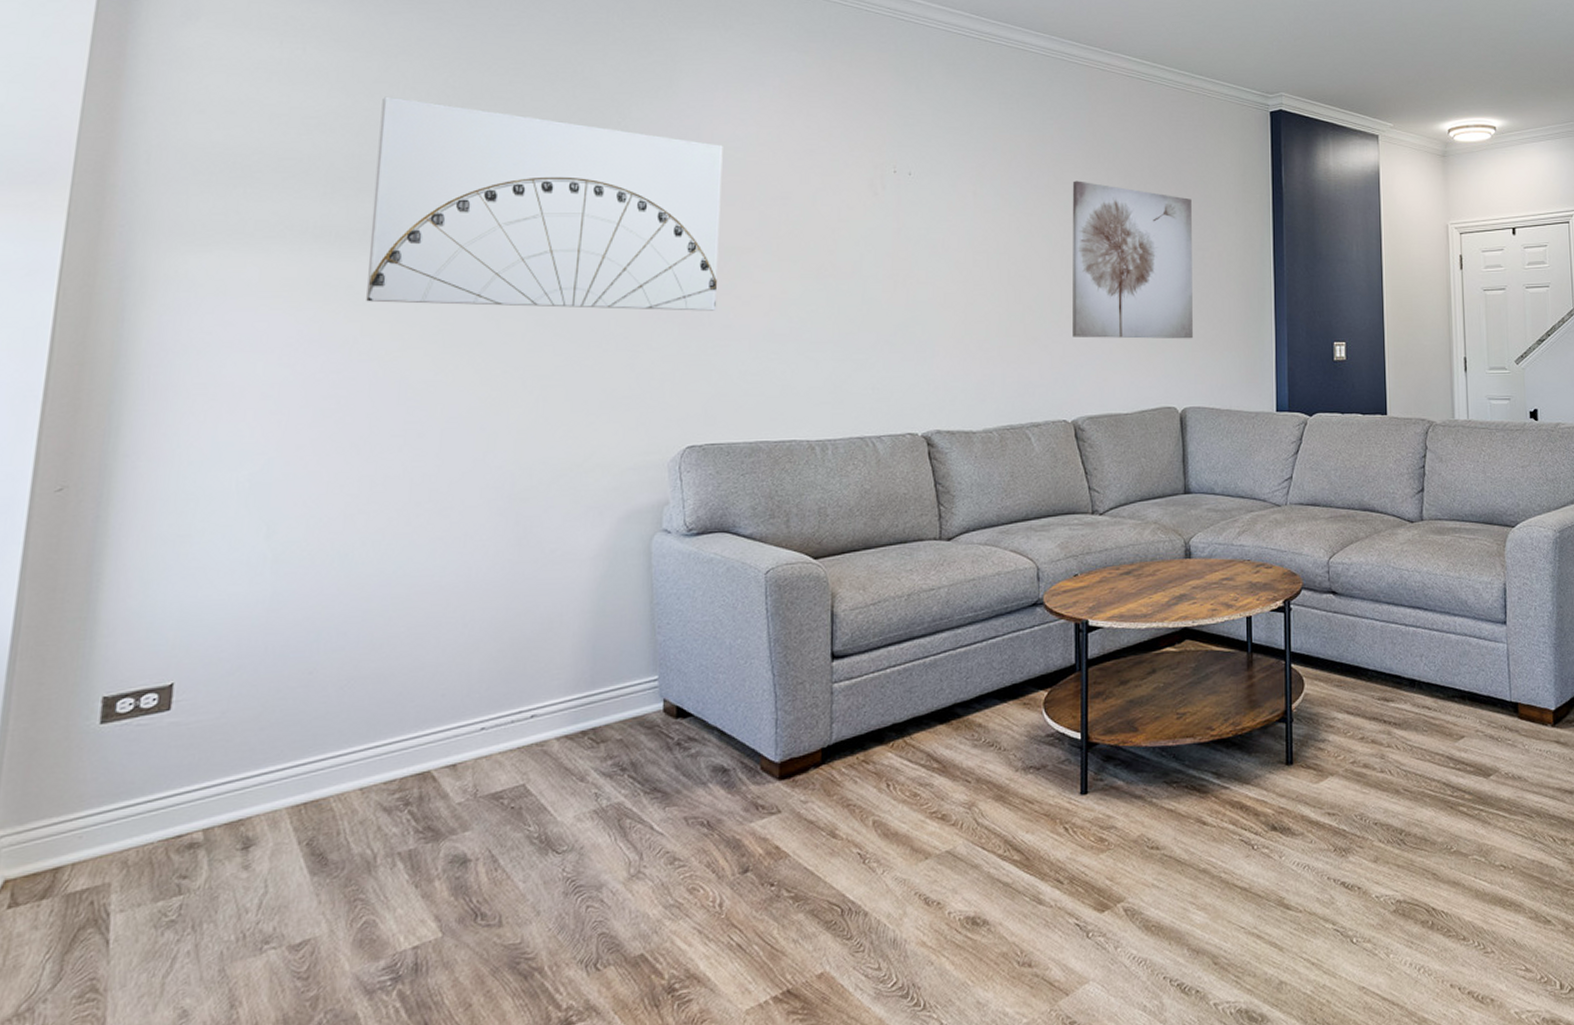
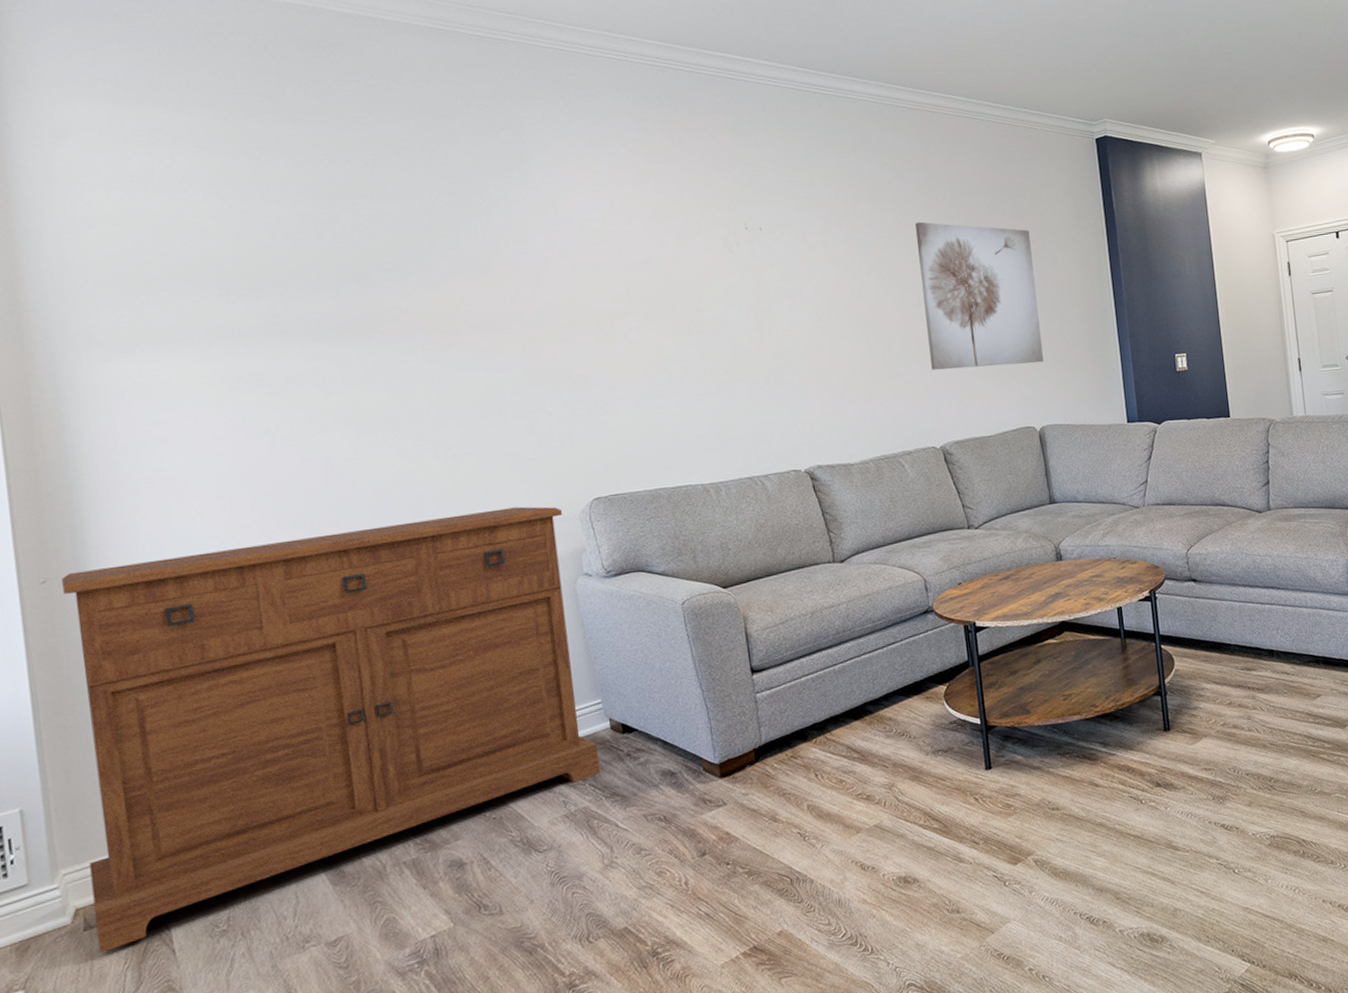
sideboard: none [20,449,650,938] -> present [62,506,600,954]
wall art: present [366,96,723,311] -> none [255,197,599,392]

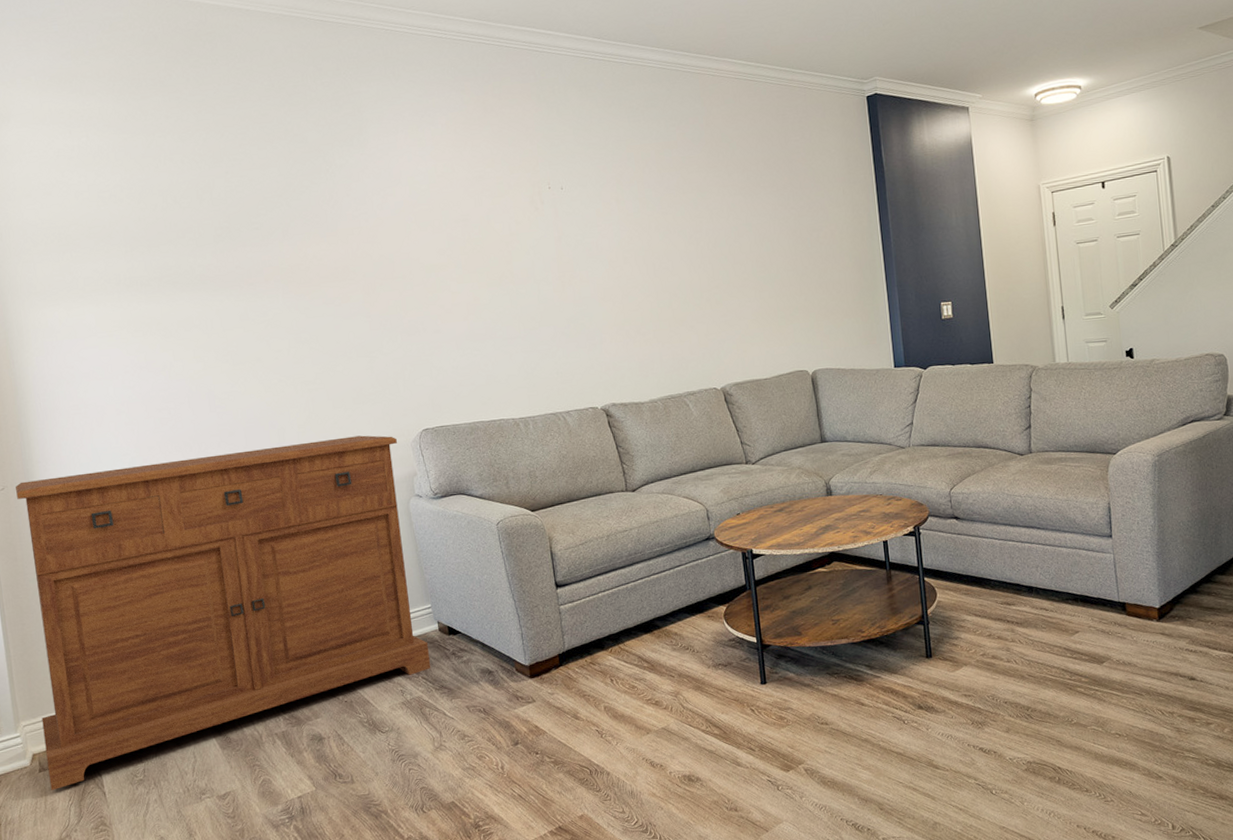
wall art: present [915,221,1044,370] -> none [699,179,816,317]

